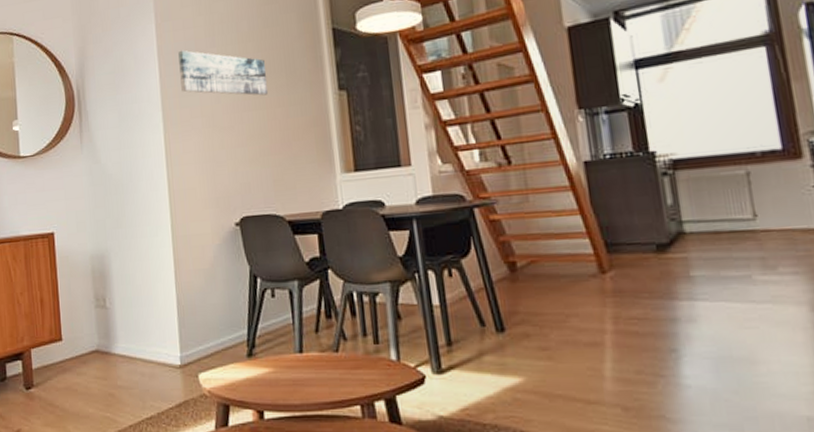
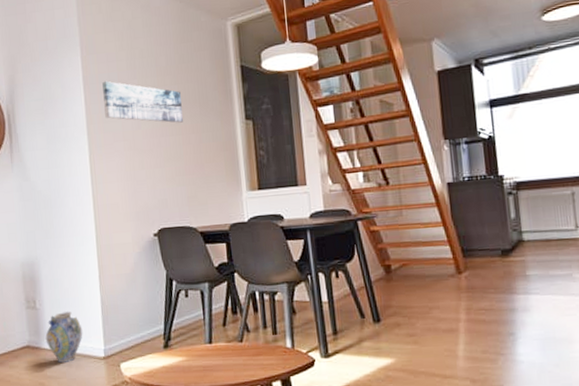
ceramic jug: none [116,312,157,372] -> present [45,311,83,364]

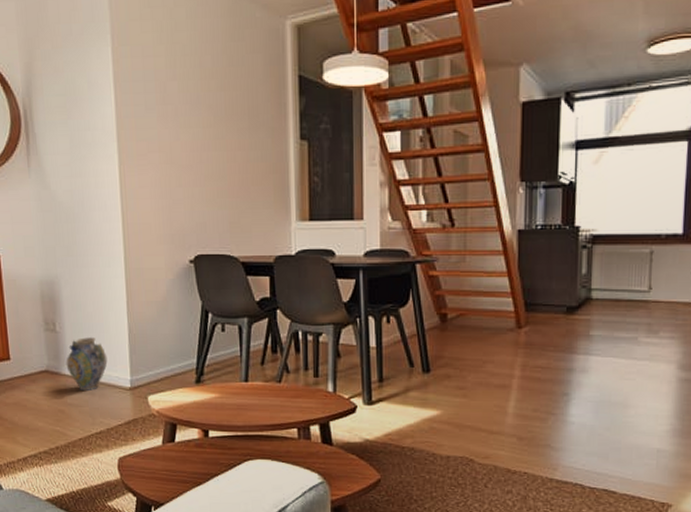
wall art: present [102,81,183,123] -> none [136,79,228,137]

